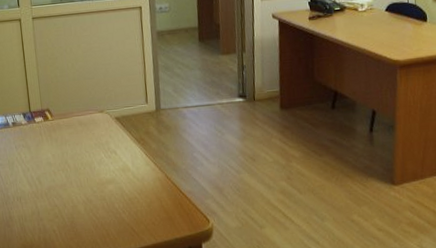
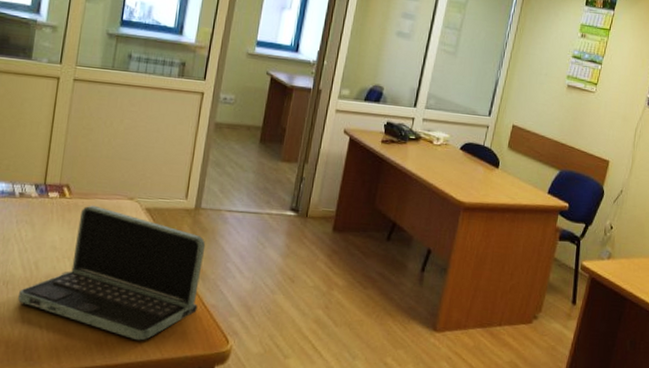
laptop: none [31,122,177,231] -> present [18,205,206,341]

